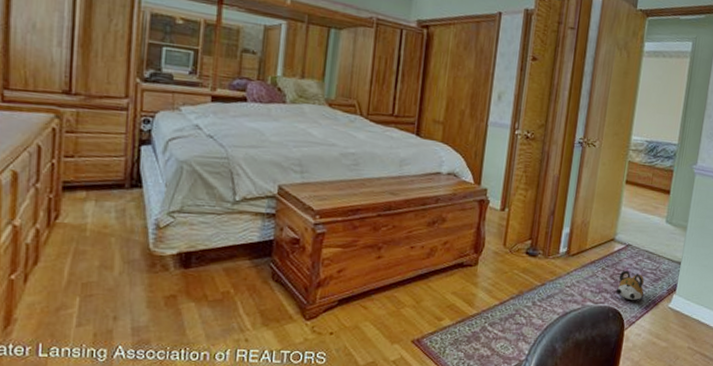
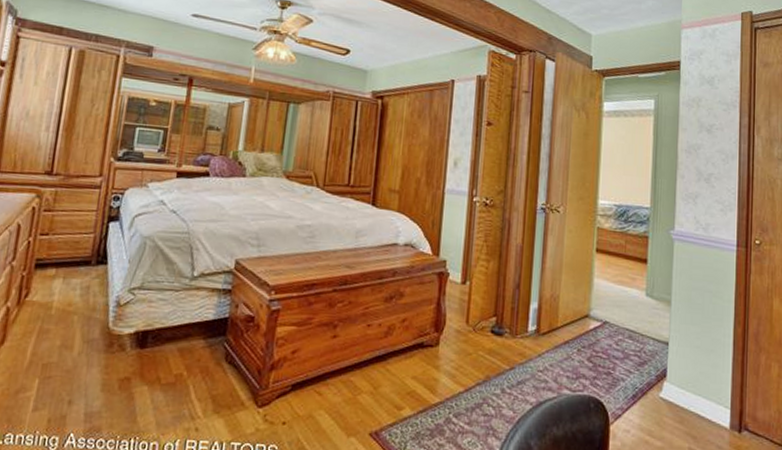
plush toy: present [615,270,644,300] -> none [595,352,629,388]

